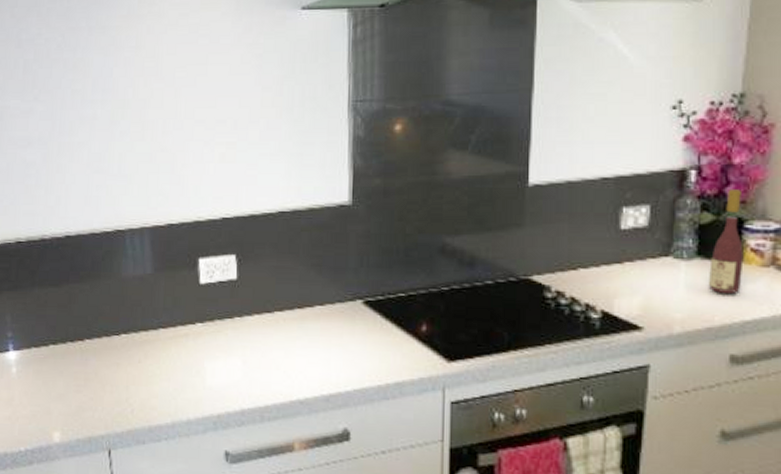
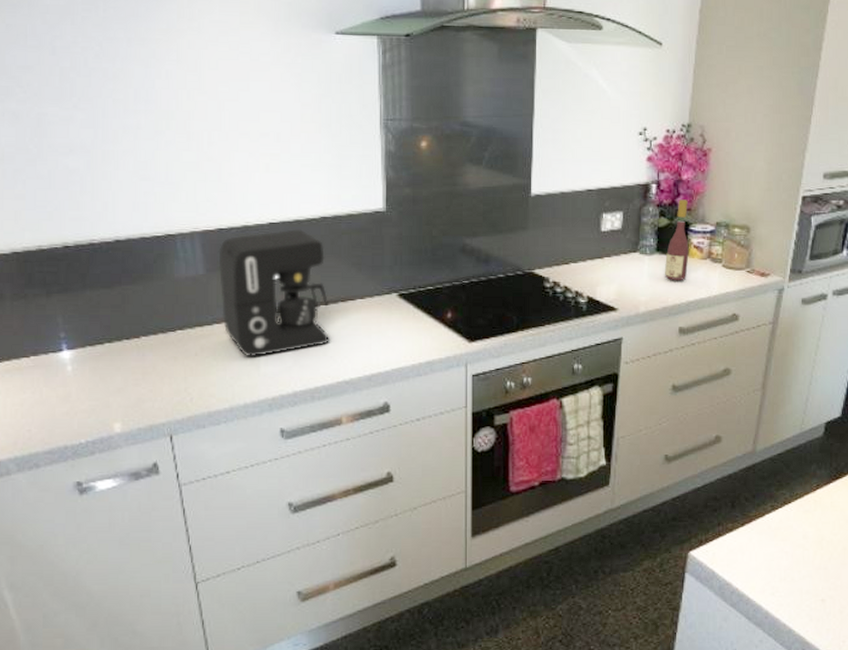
coffee maker: none [167,225,285,368] -> present [218,229,330,357]

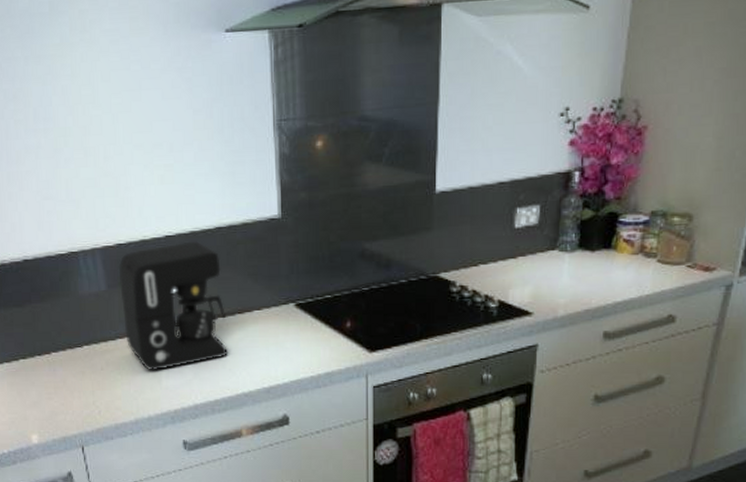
wine bottle: present [664,199,689,280] -> none [587,187,618,279]

